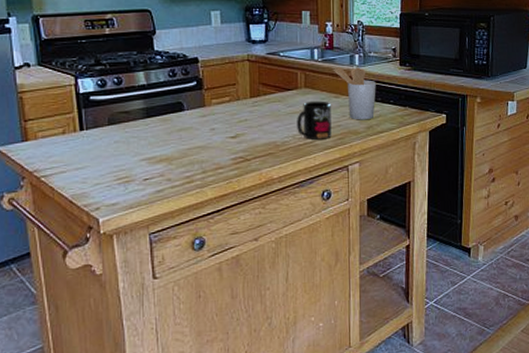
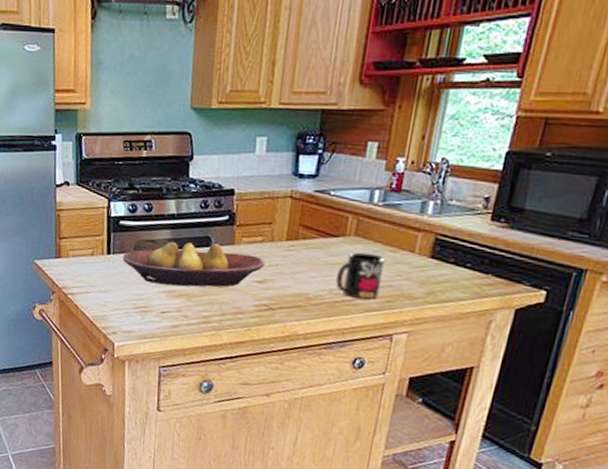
fruit bowl: none [98,108,235,153] -> present [123,241,265,287]
utensil holder: present [333,66,376,120] -> none [395,213,452,284]

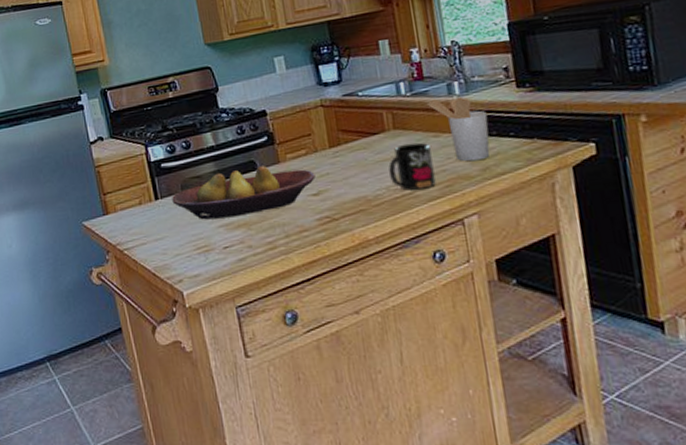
utensil holder: none [395,213,452,284] -> present [426,96,491,162]

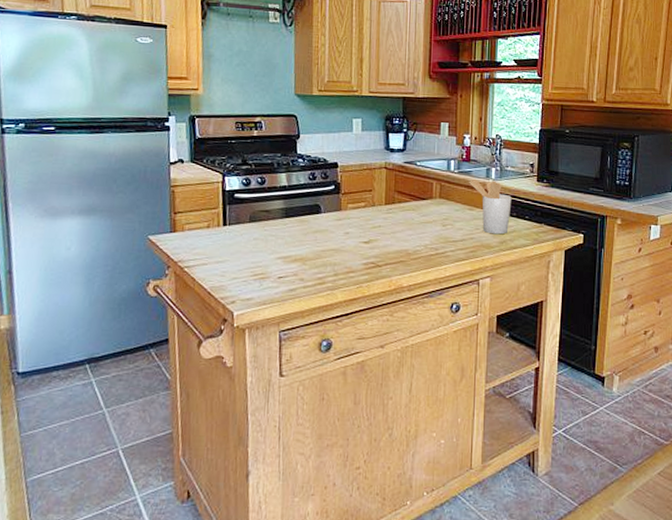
fruit bowl: present [172,166,316,220] -> none [239,210,369,252]
mug: present [389,142,436,191] -> none [429,211,465,251]

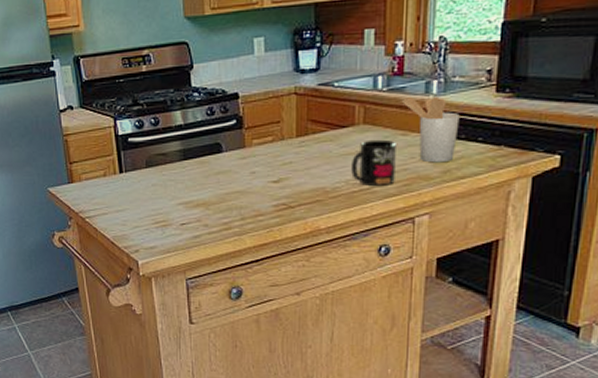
mug: none [429,211,465,251] -> present [351,139,396,186]

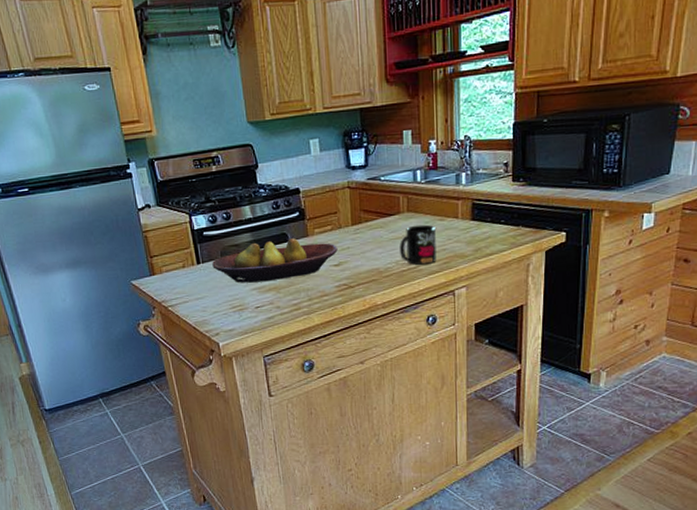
fruit bowl: none [136,149,278,197] -> present [212,238,338,283]
utensil holder: present [401,96,460,163] -> none [437,186,485,243]

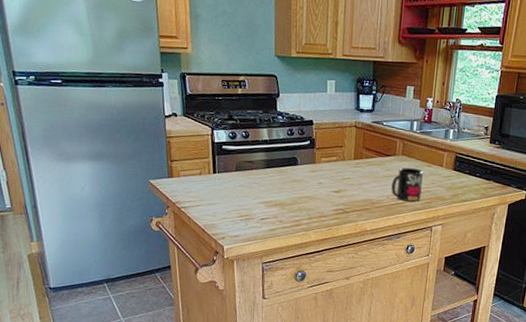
fruit bowl: present [212,238,338,283] -> none [227,161,339,198]

